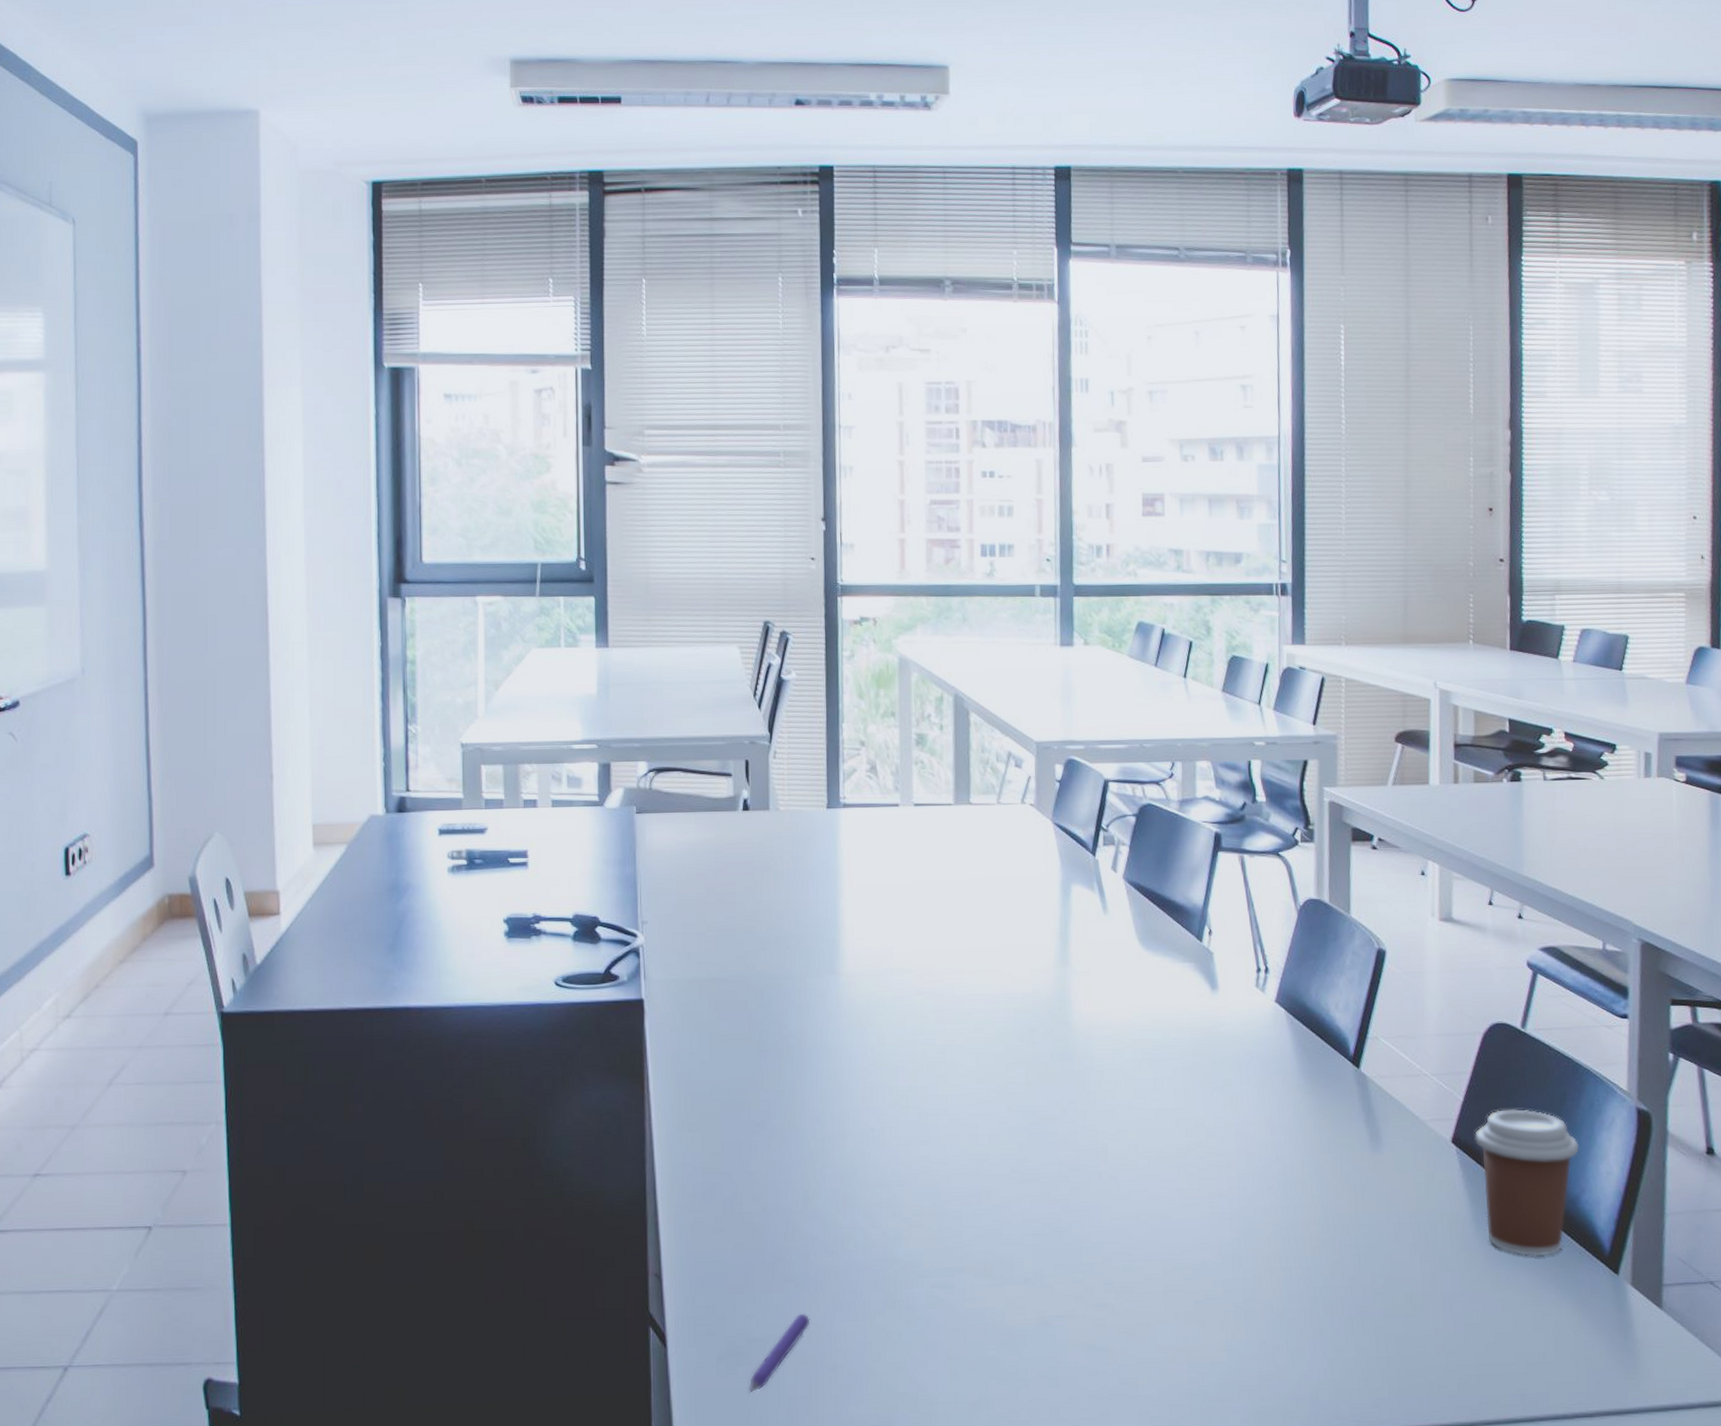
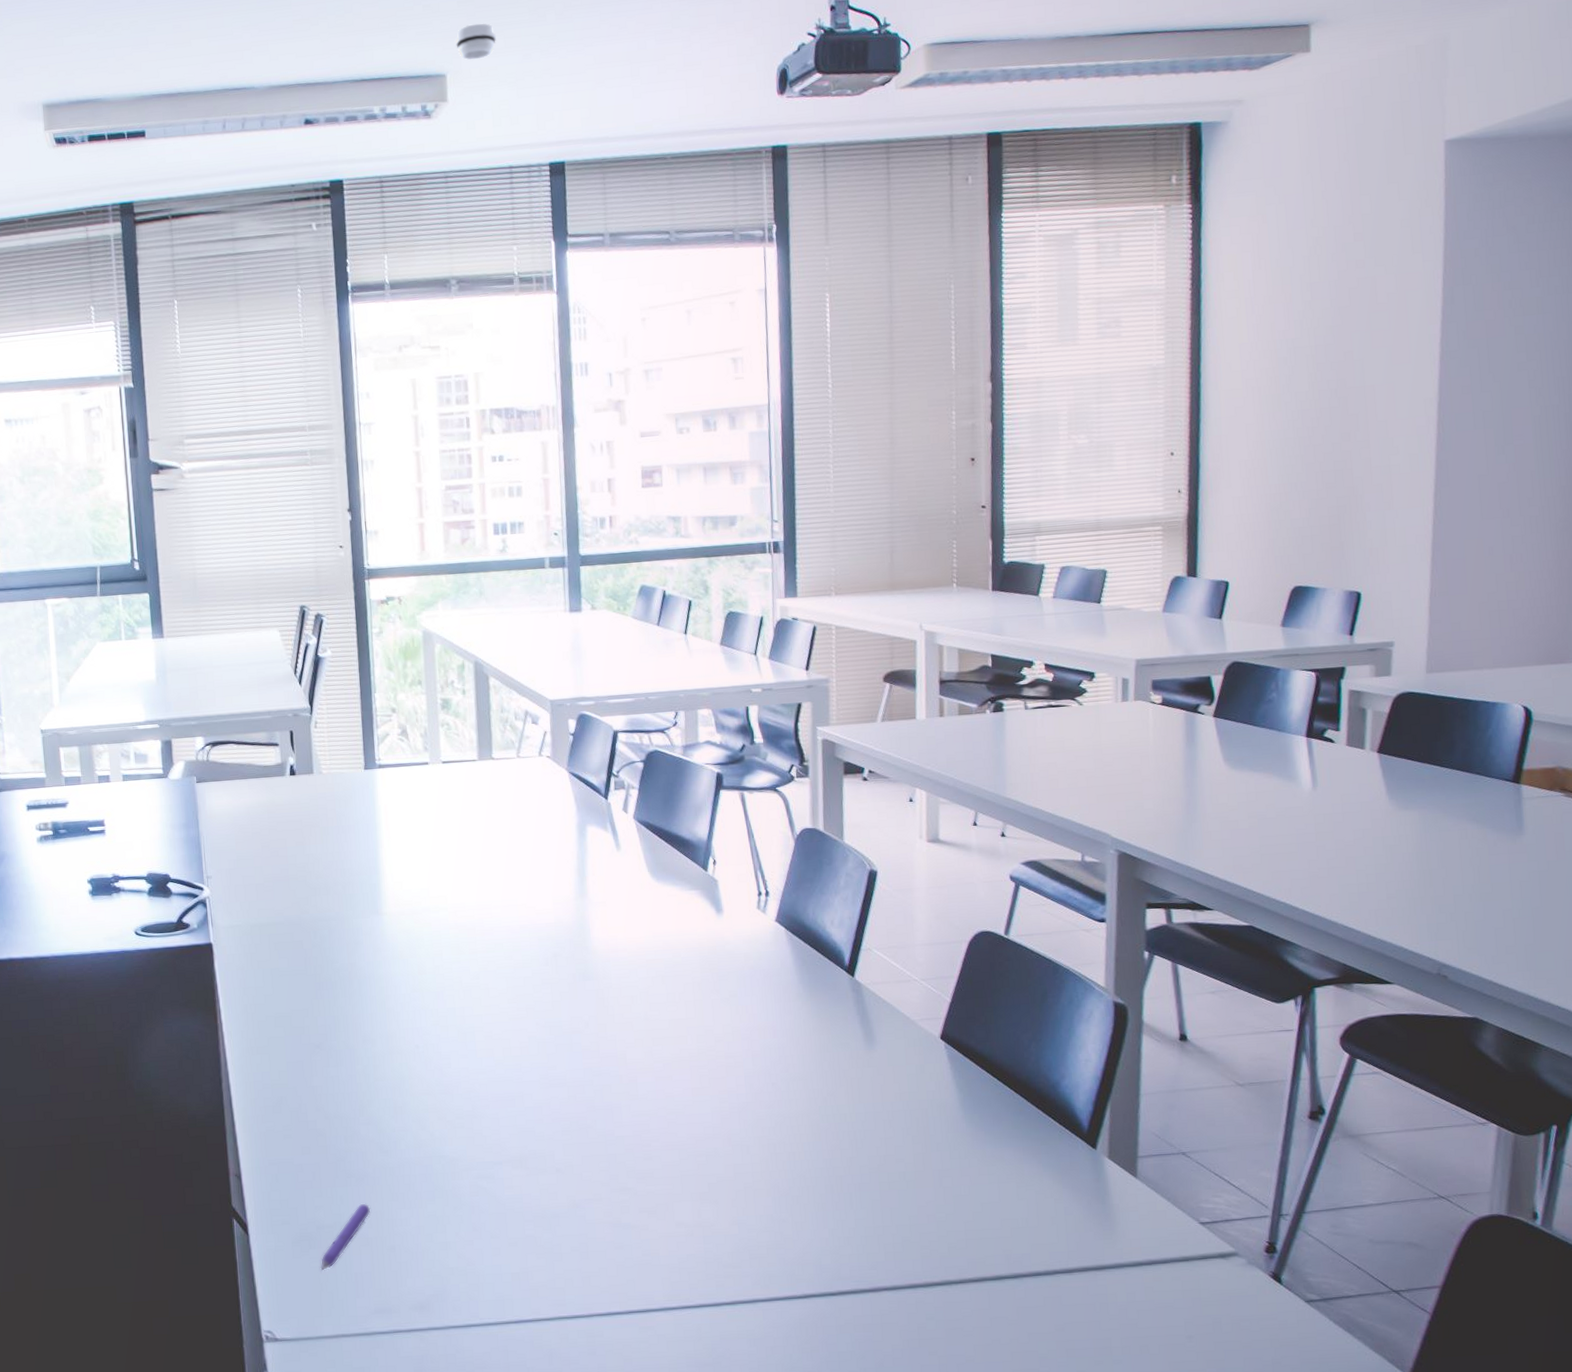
smoke detector: none [960,17,1003,54] -> present [455,23,496,60]
coffee cup: present [1475,1109,1580,1257] -> none [962,1007,1060,1136]

